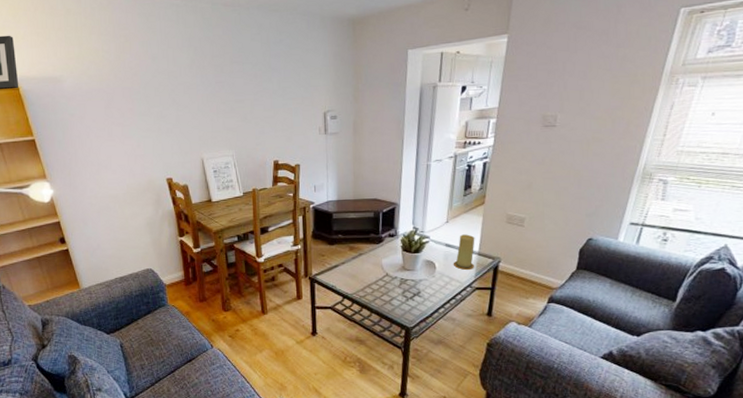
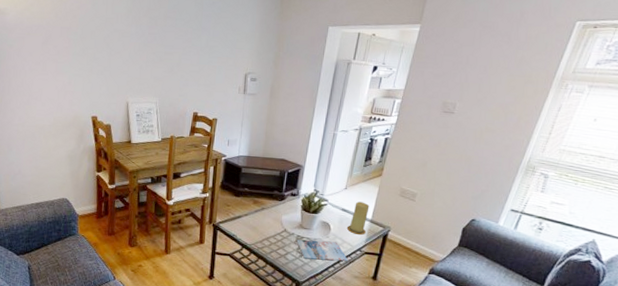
magazine: none [400,280,459,302] -> present [296,239,349,262]

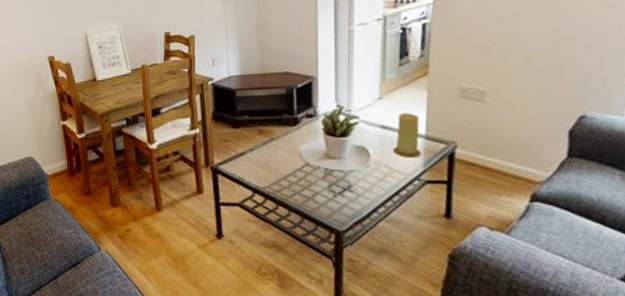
magazine: present [296,239,349,262] -> none [325,171,405,199]

